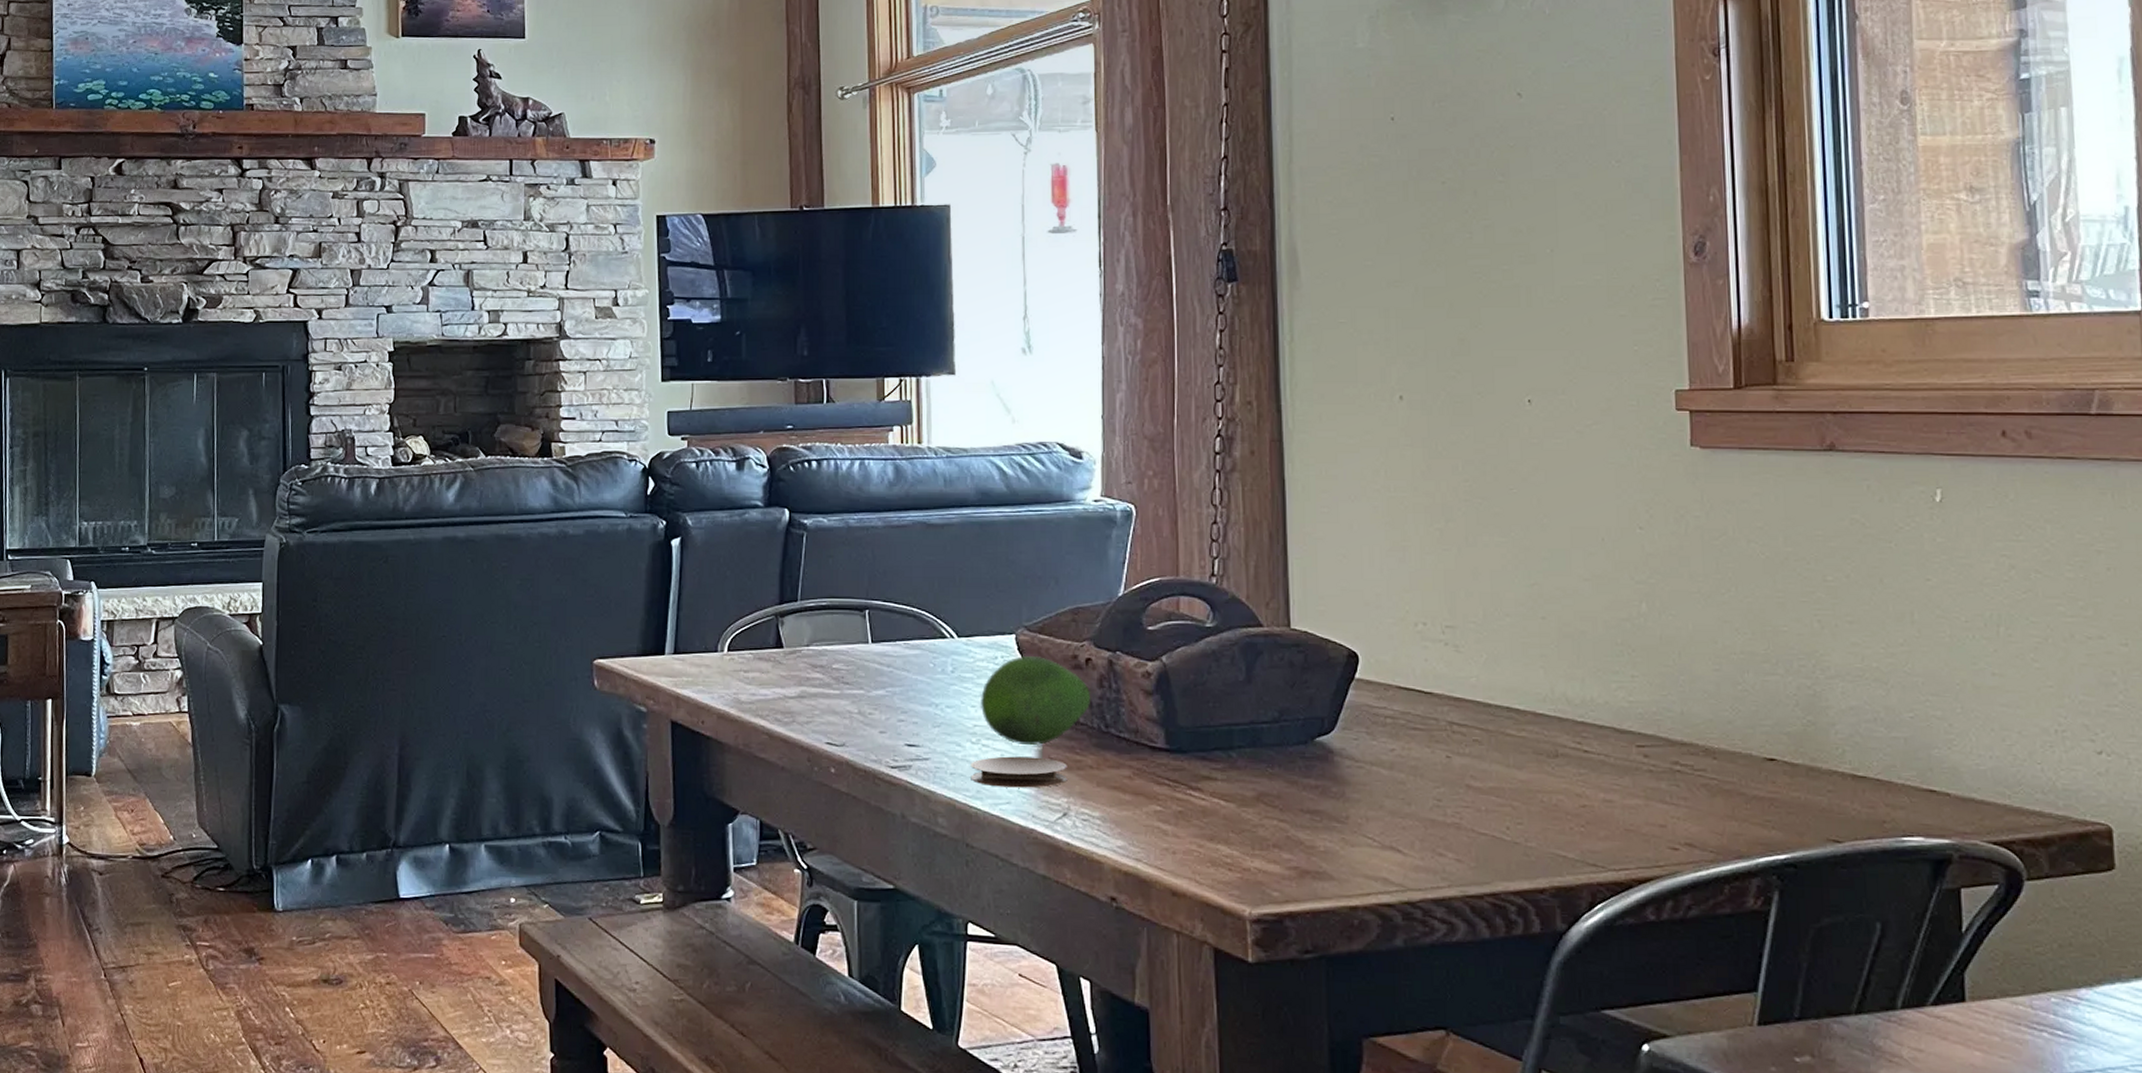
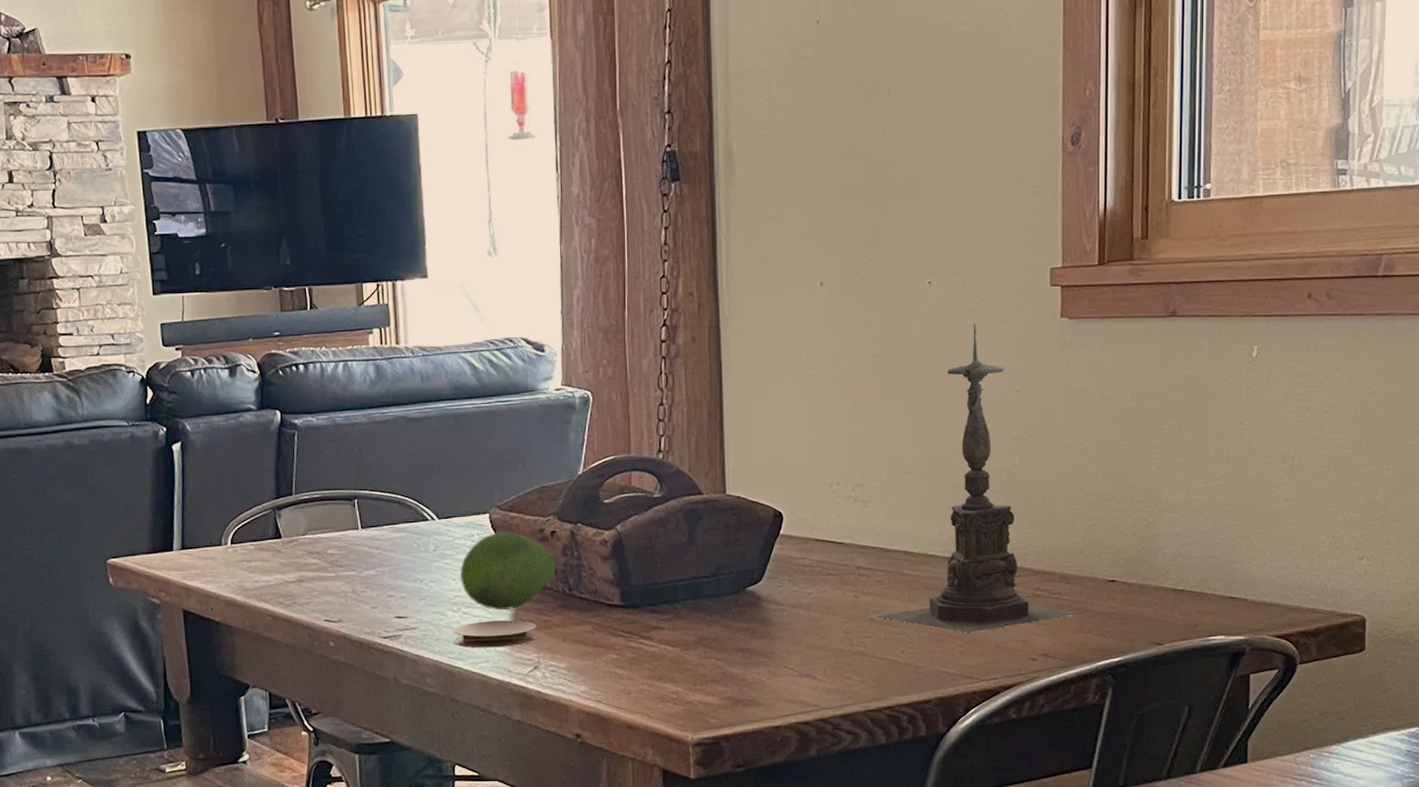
candle holder: none [1475,449,1735,812] -> present [877,324,1082,634]

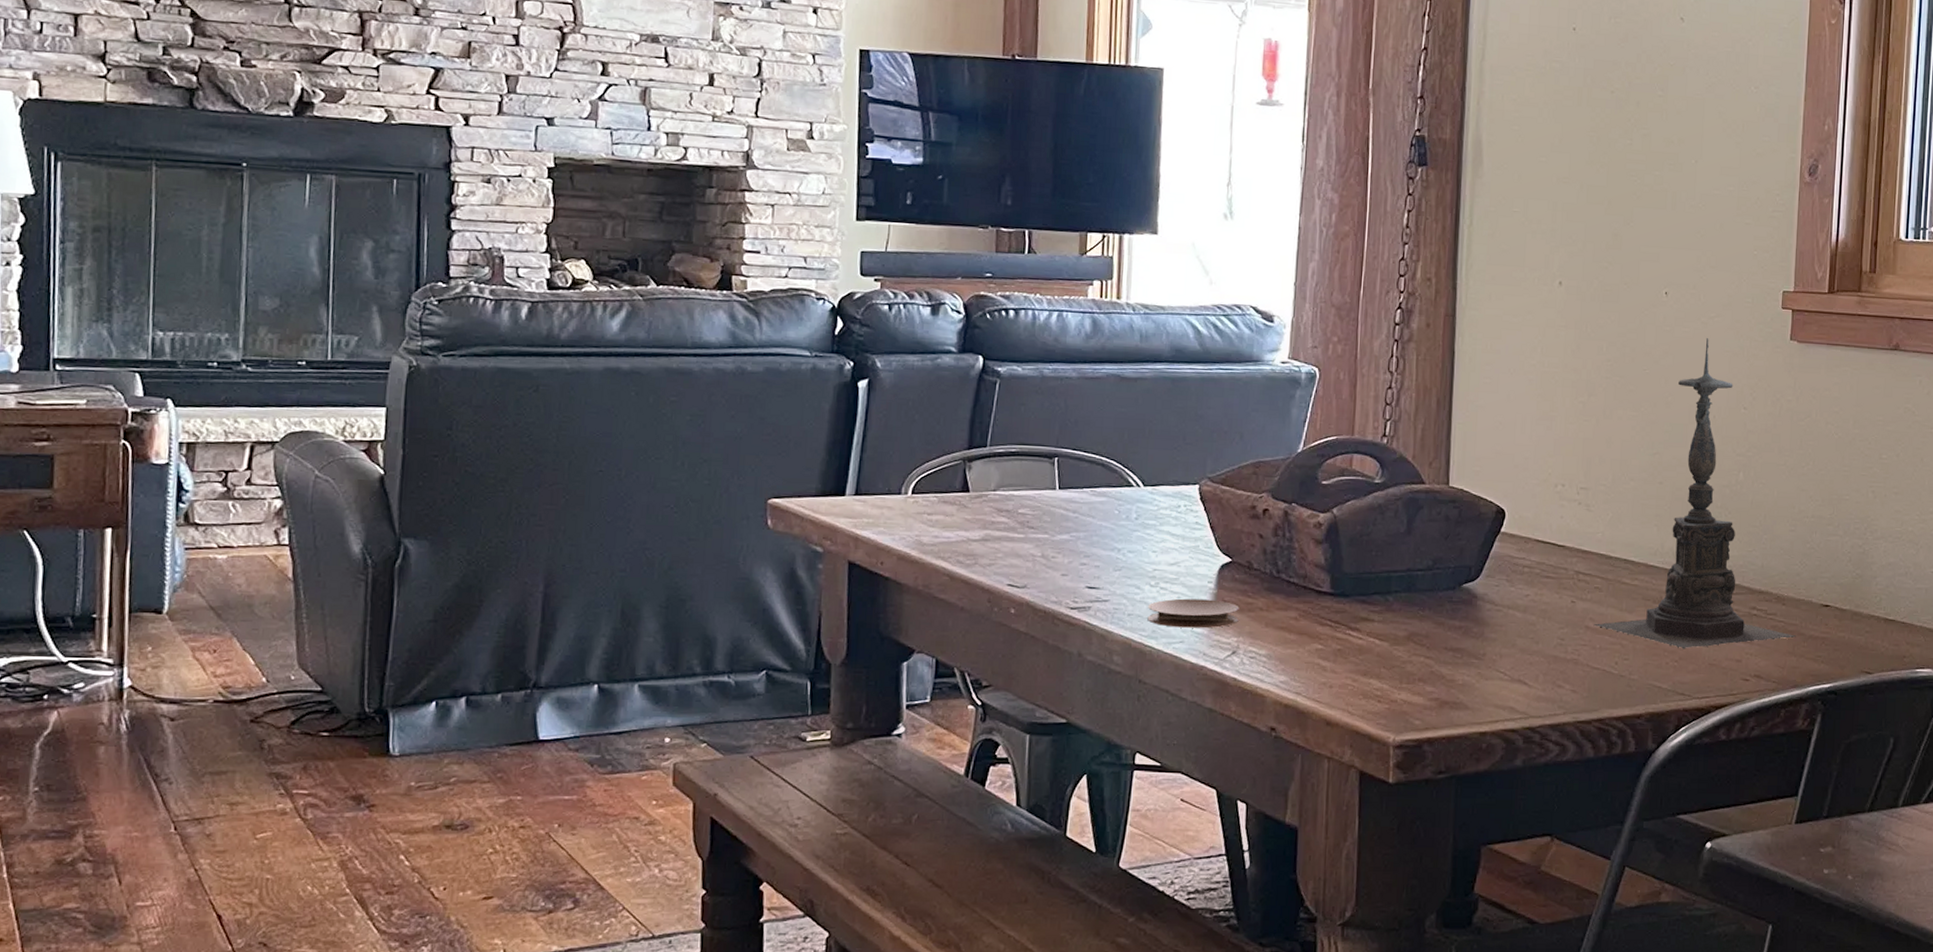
fruit: present [459,531,555,611] -> none [1160,504,1265,589]

